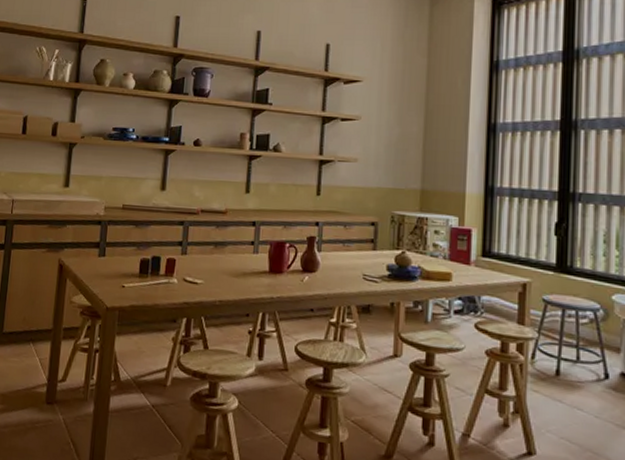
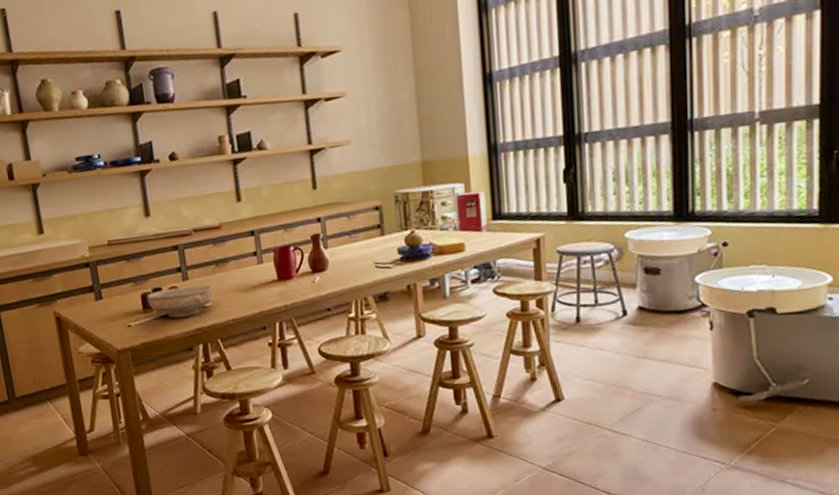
ceramic bowl: none [145,259,208,289] -> present [146,284,215,318]

